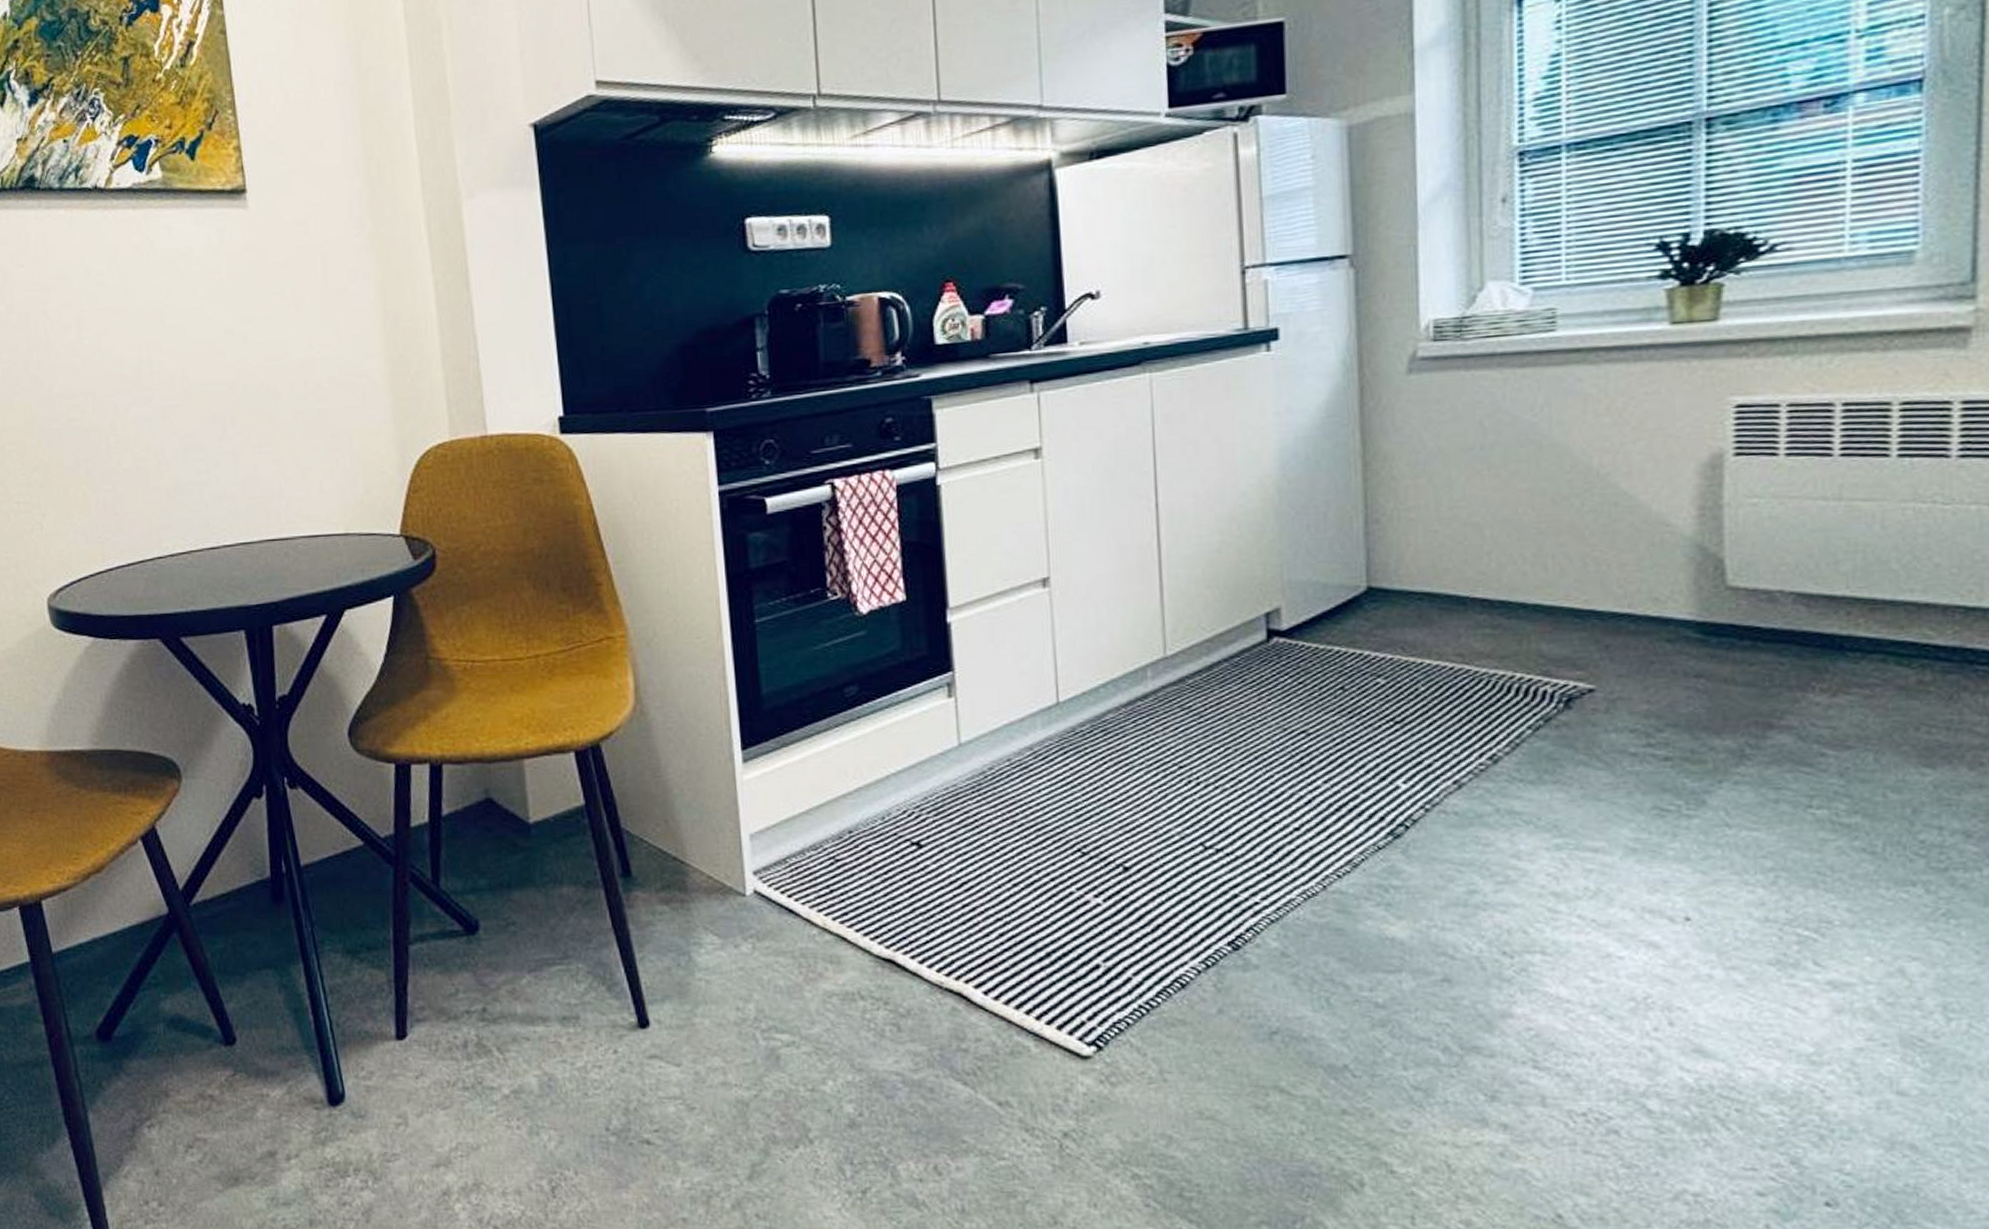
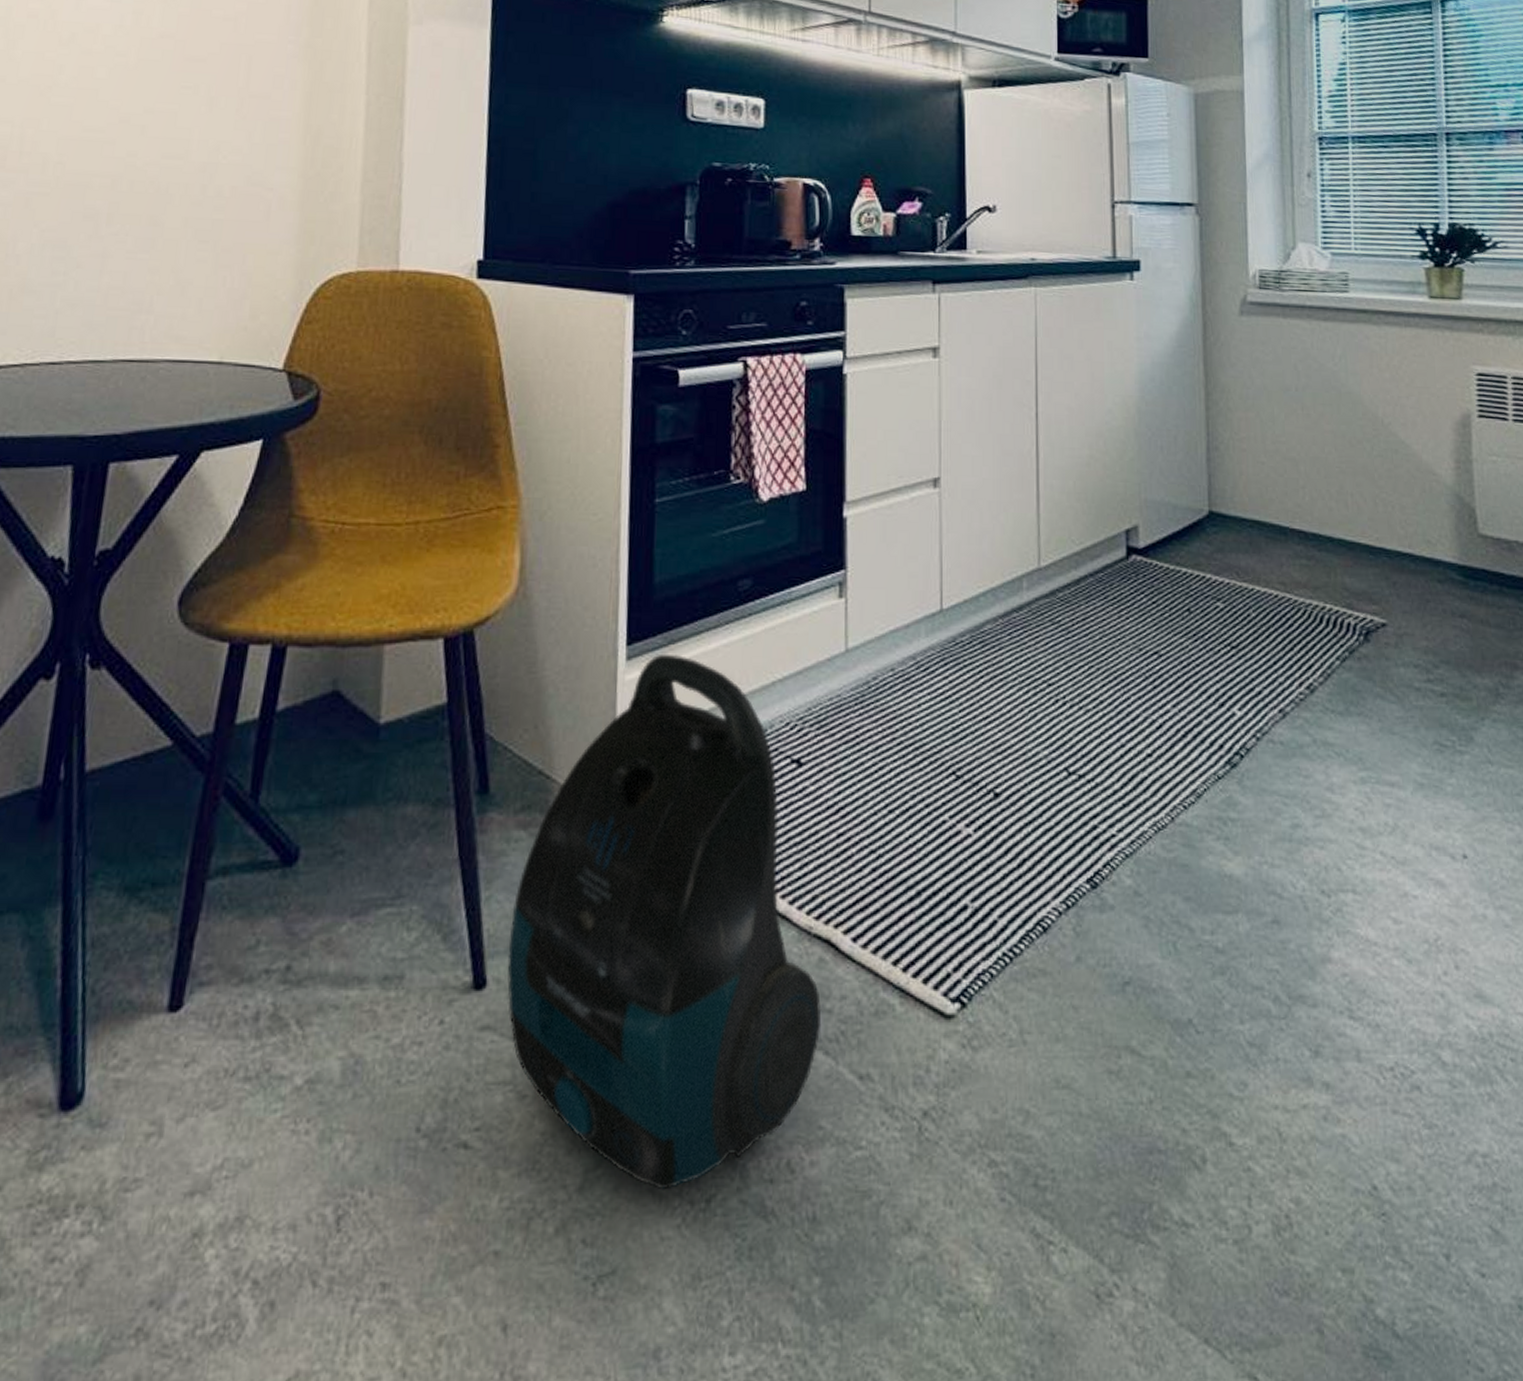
vacuum cleaner: none [663,755,959,1182] -> present [507,653,822,1190]

